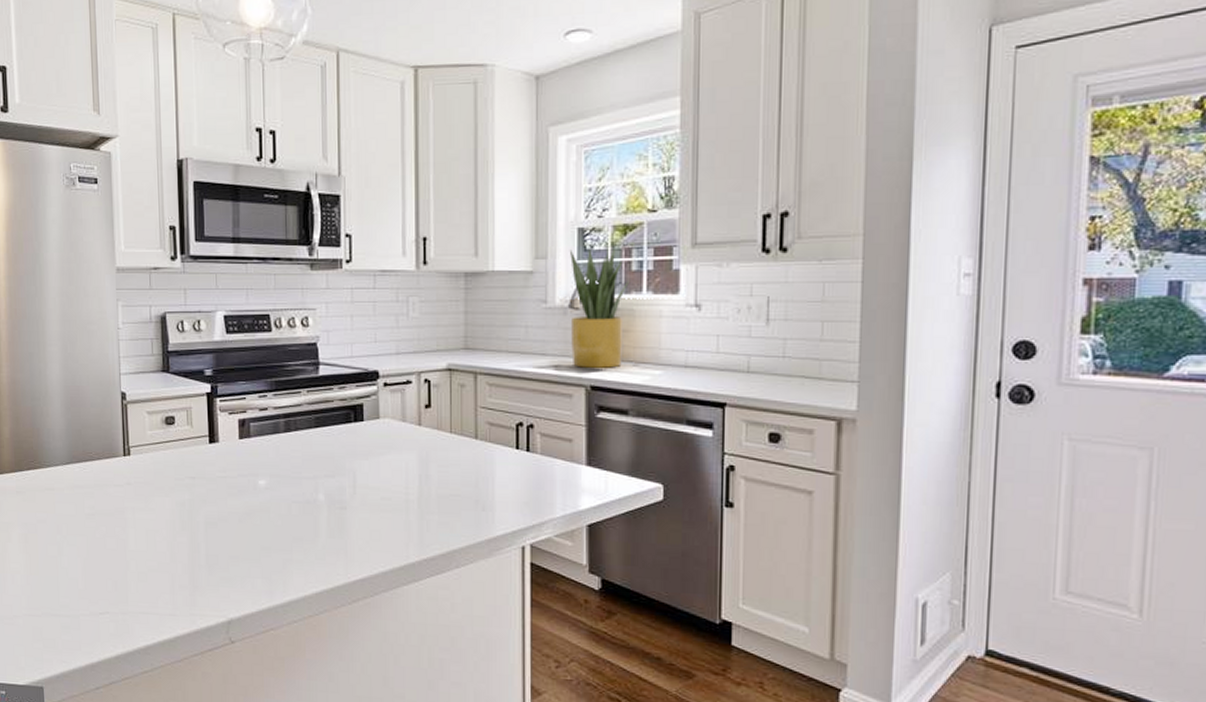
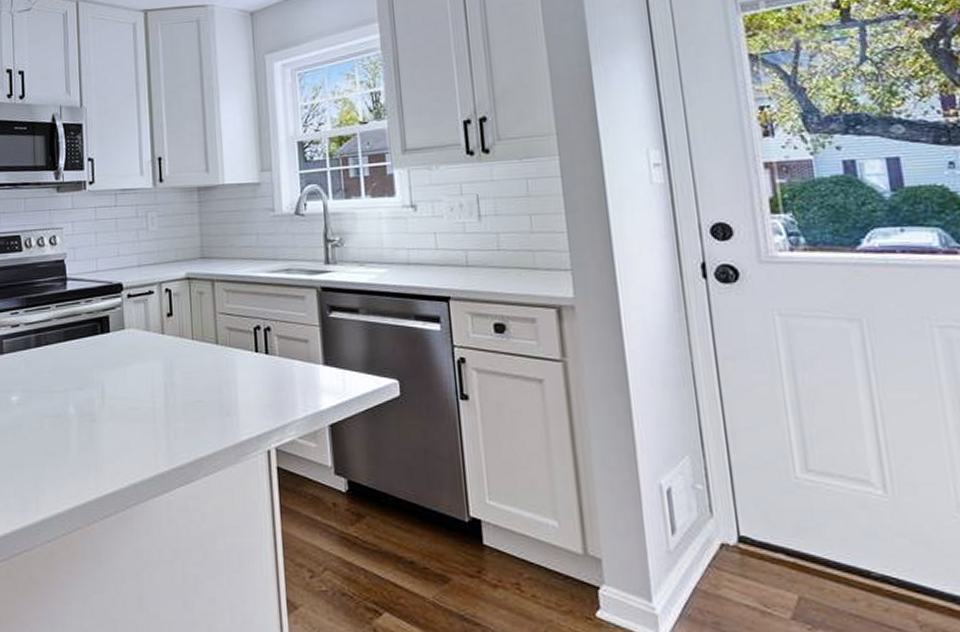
planter: present [570,243,631,368] -> none [292,153,350,270]

